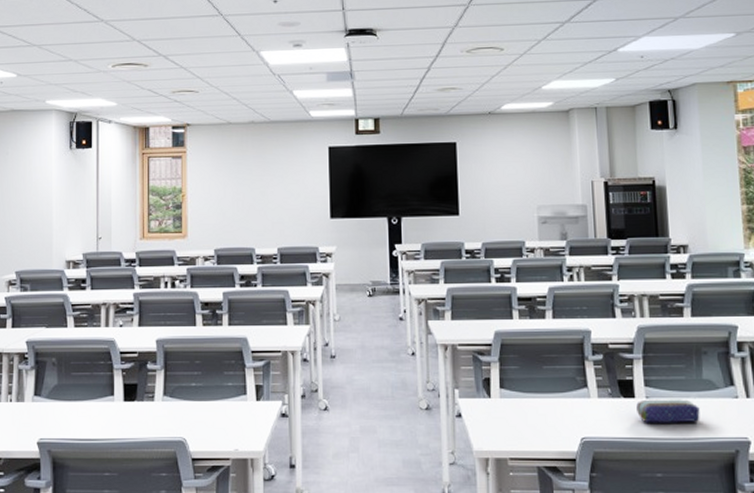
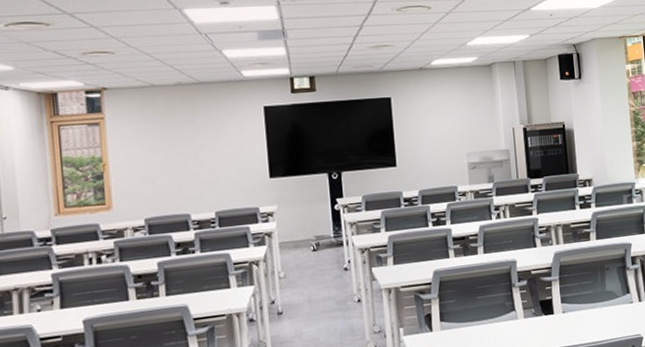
pencil case: present [636,399,700,423] -> none [555,309,605,335]

